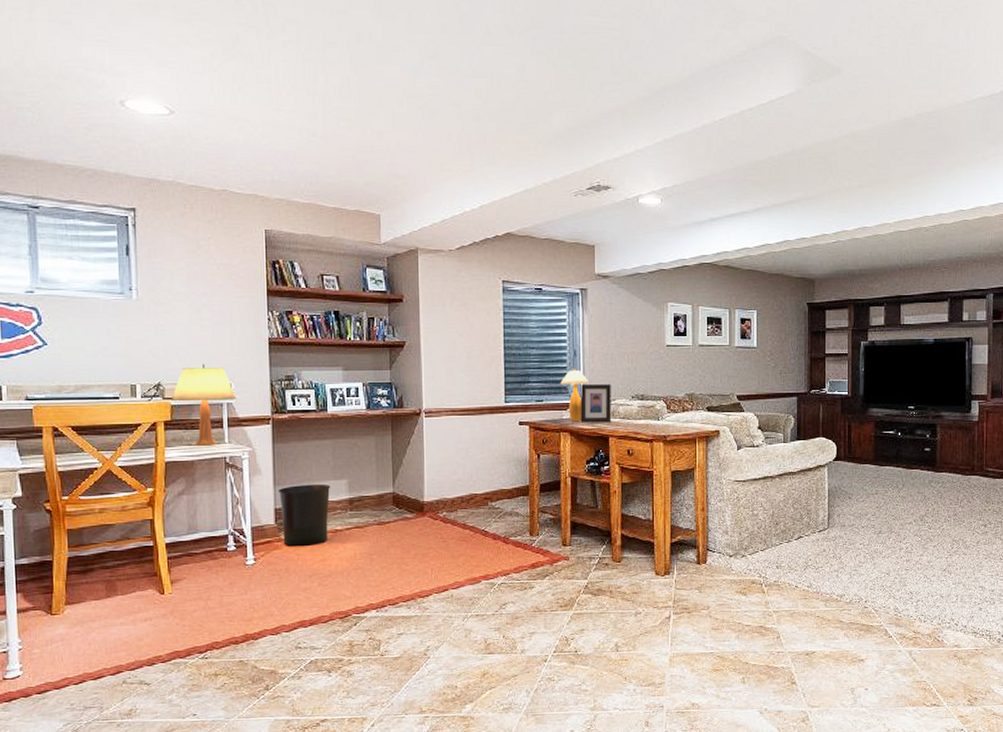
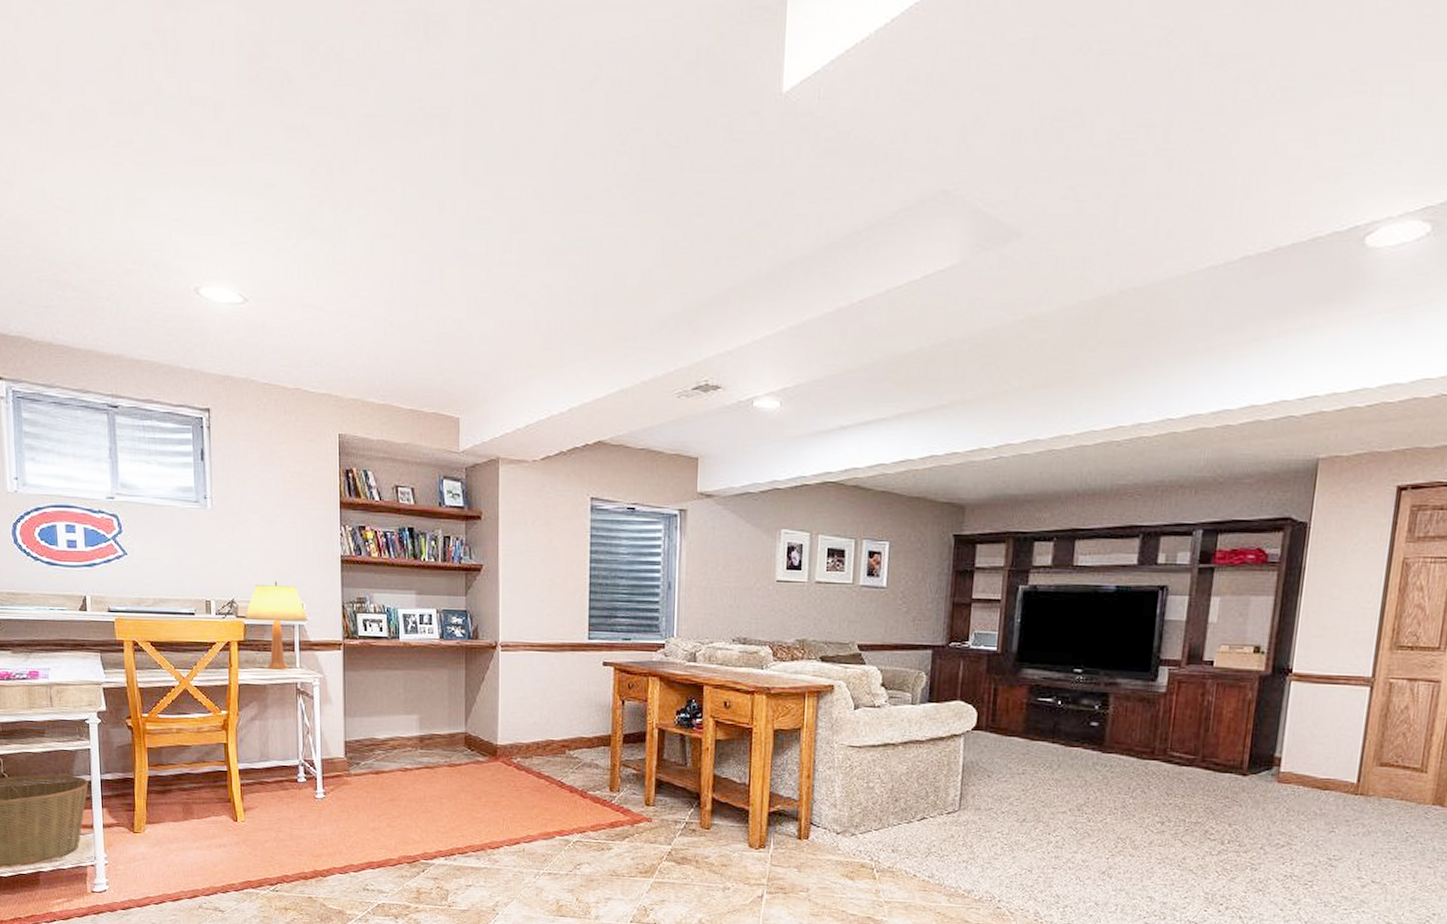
waste bin: present [279,484,331,546] -> none [349,717,402,783]
table lamp: present [560,366,590,422] -> none [651,601,685,666]
picture frame: present [580,384,612,423] -> none [672,623,709,669]

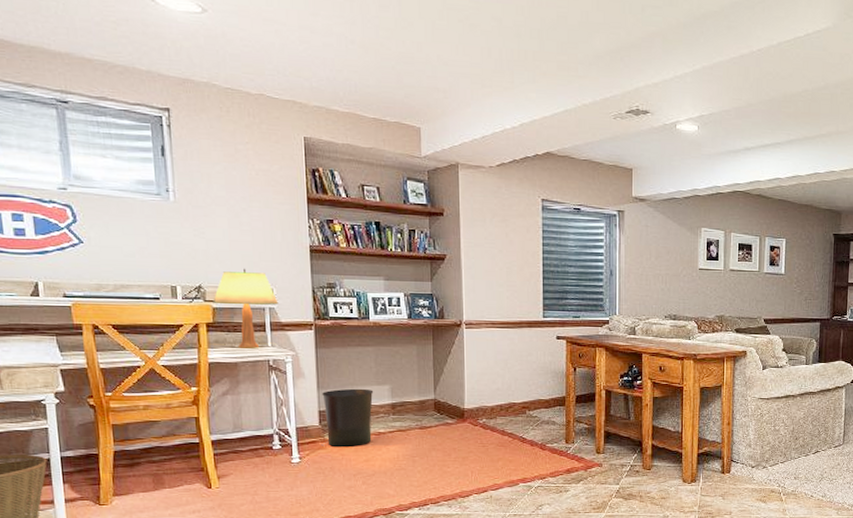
waste bin: none [349,717,402,783] -> present [322,388,374,446]

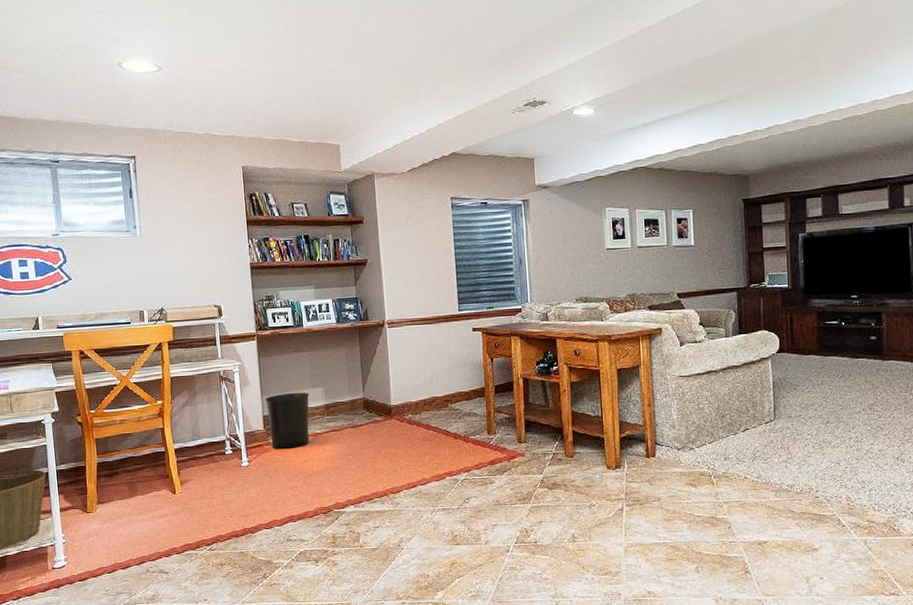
table lamp: present [213,268,279,348] -> none [172,289,226,362]

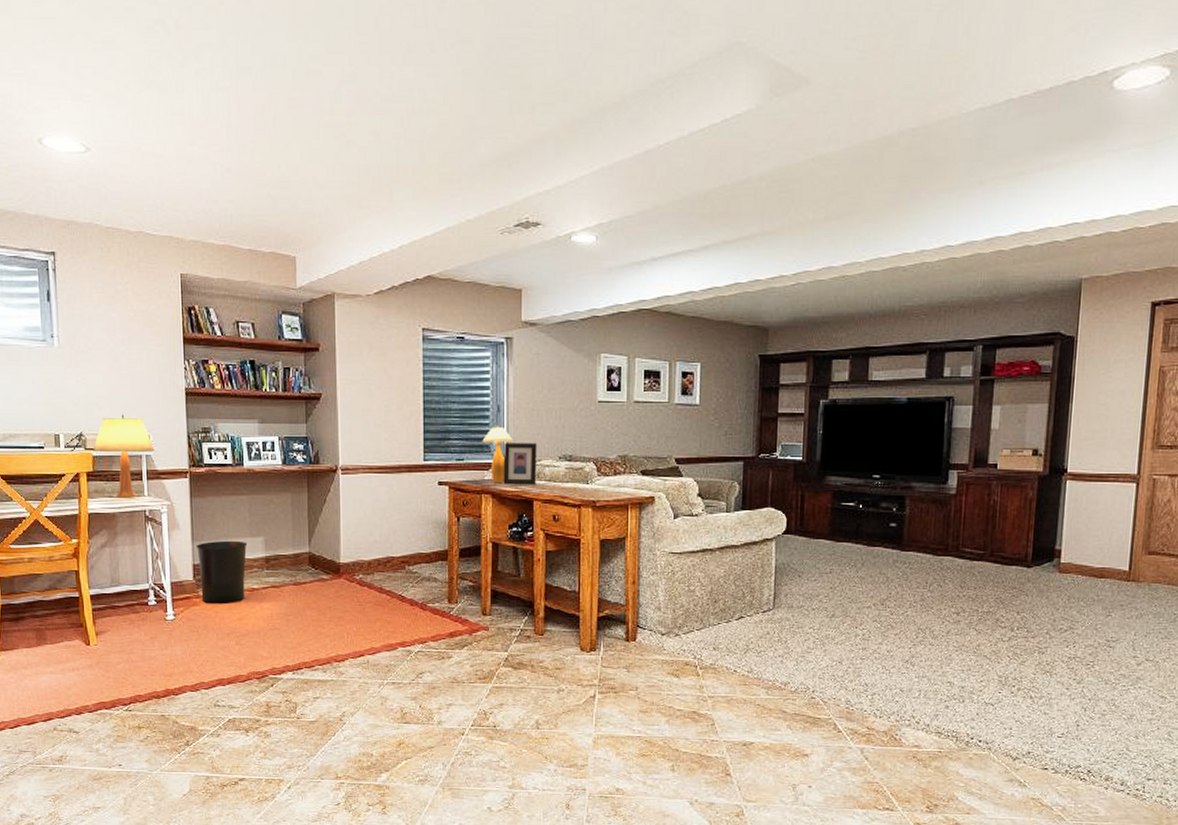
table lamp: none [172,289,226,362] -> present [93,414,155,498]
table lamp: none [508,274,536,326] -> present [482,423,514,483]
picture frame: none [527,289,558,327] -> present [503,443,537,485]

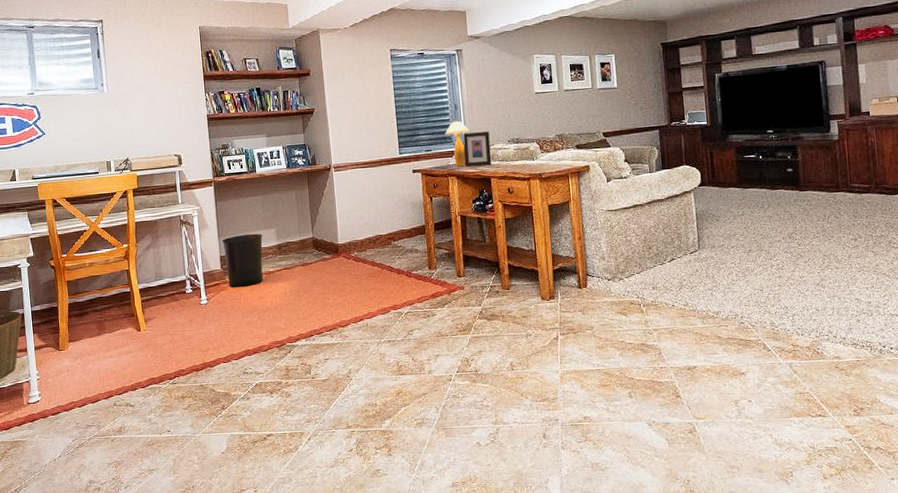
table lamp: present [93,414,155,498] -> none [137,140,186,208]

